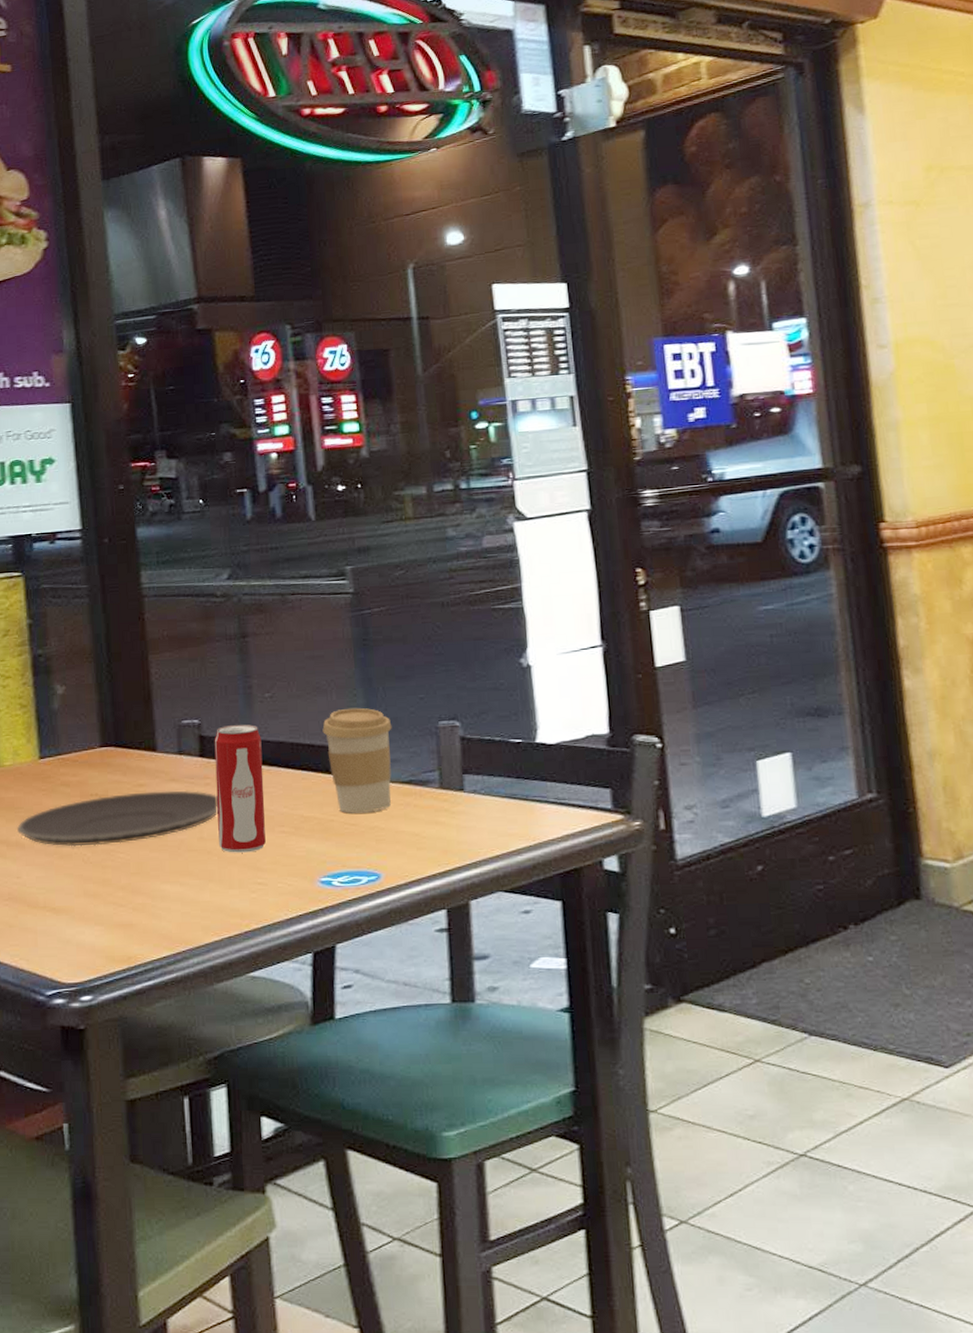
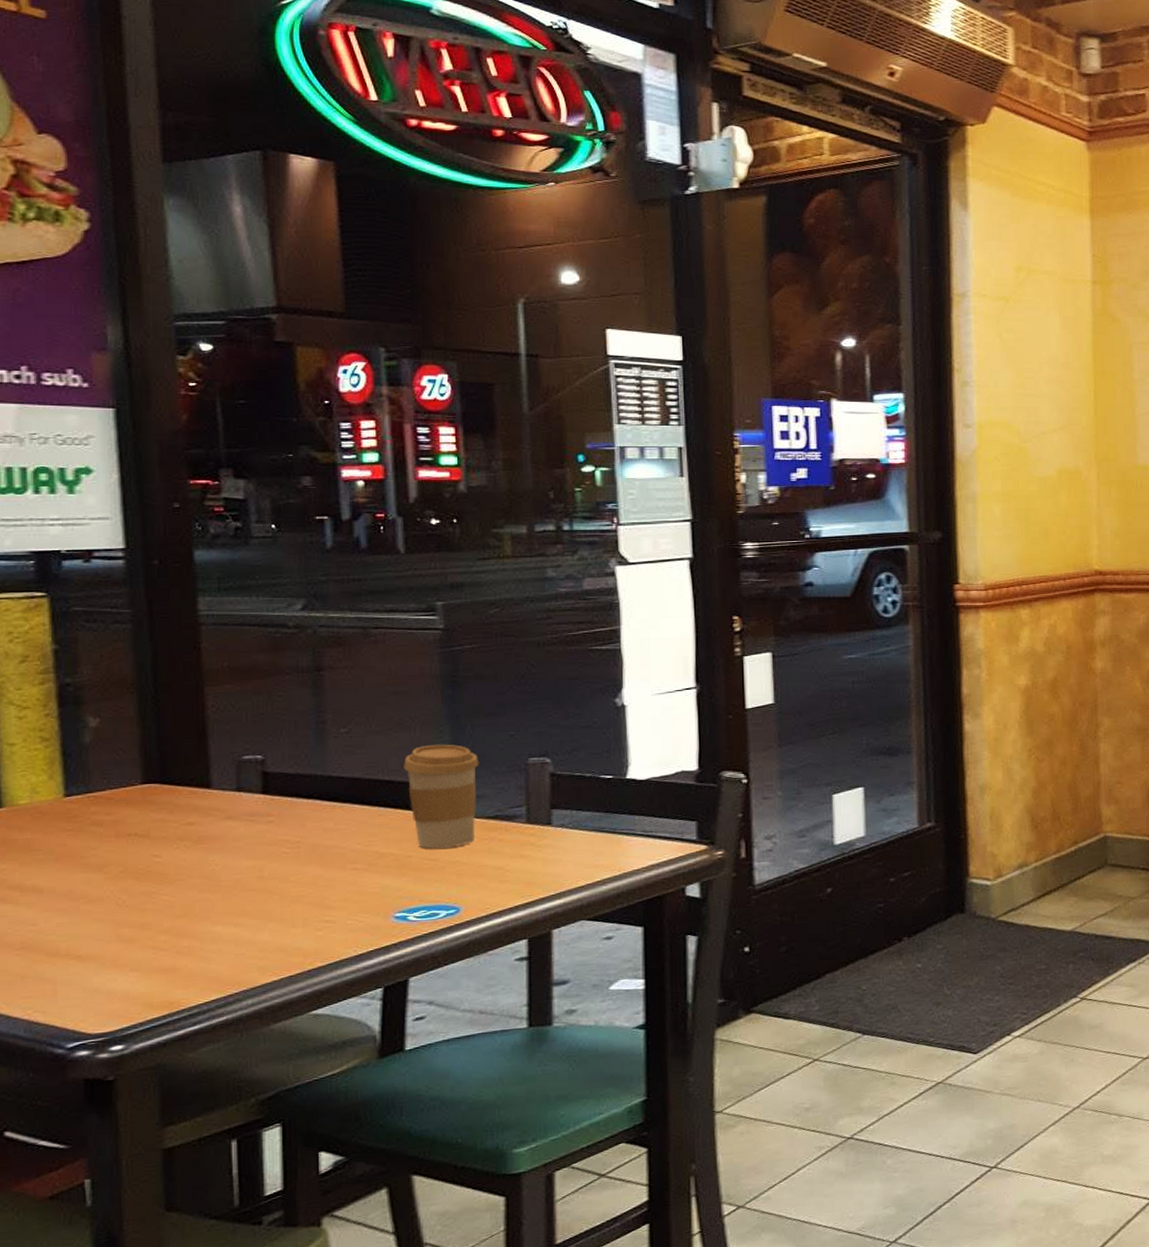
plate: present [17,790,219,847] -> none [34,828,282,890]
beverage can: present [214,724,266,853] -> none [279,760,336,892]

